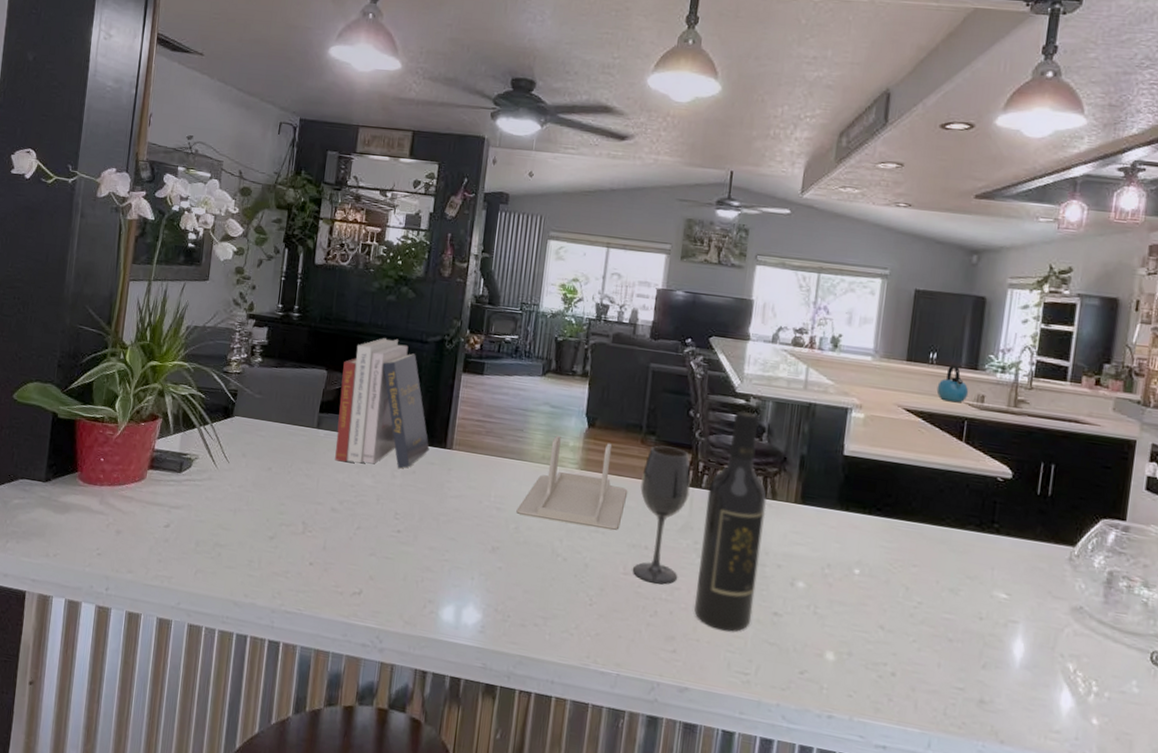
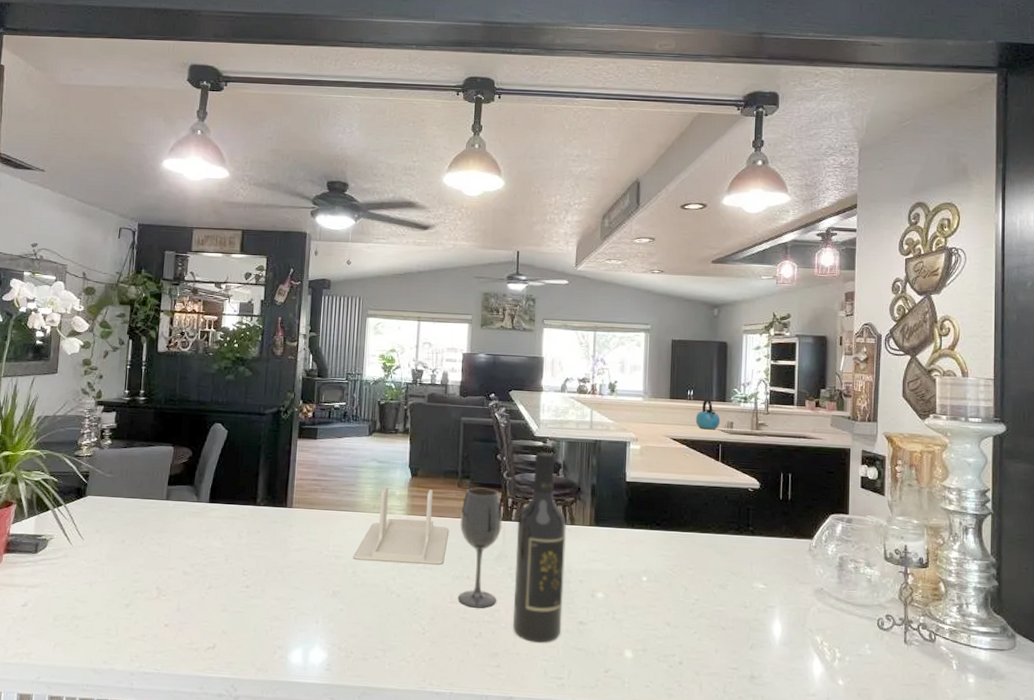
books: present [335,337,430,469] -> none [184,412,272,529]

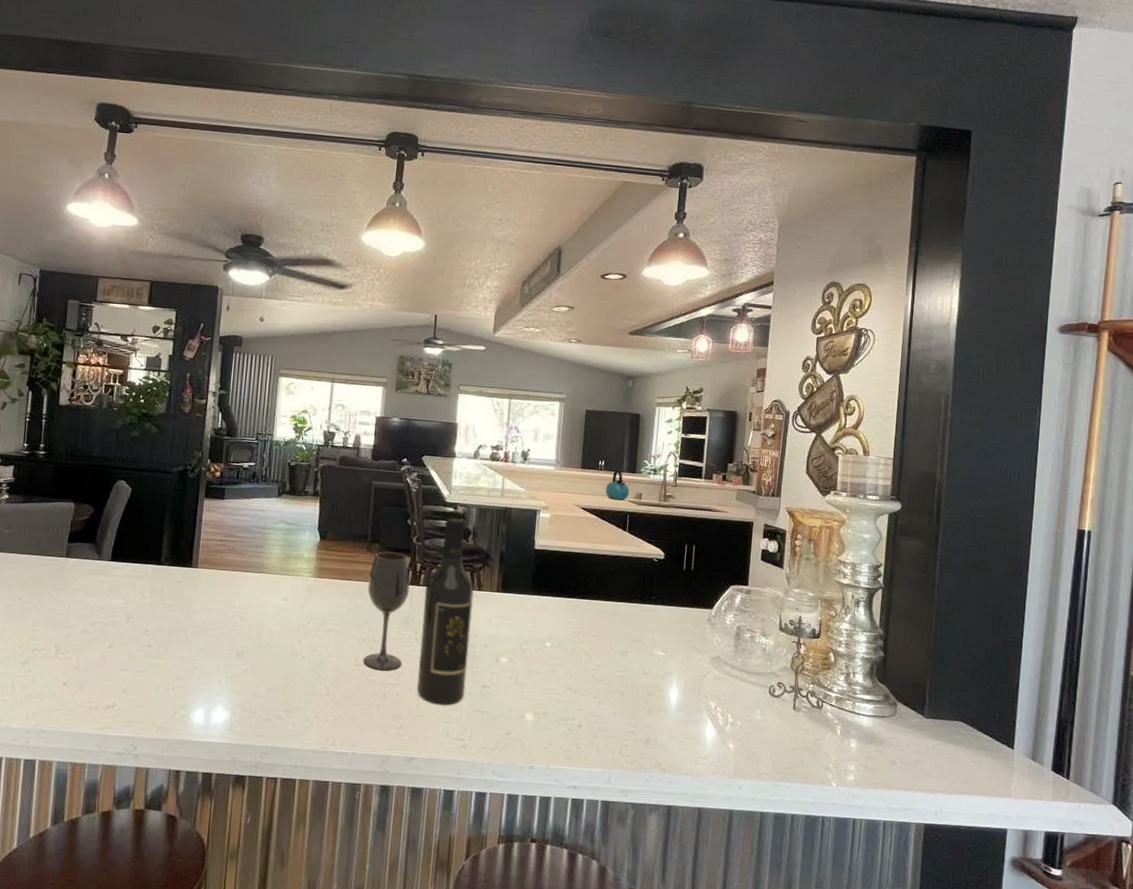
napkin holder: present [353,486,449,565] -> none [258,548,356,628]

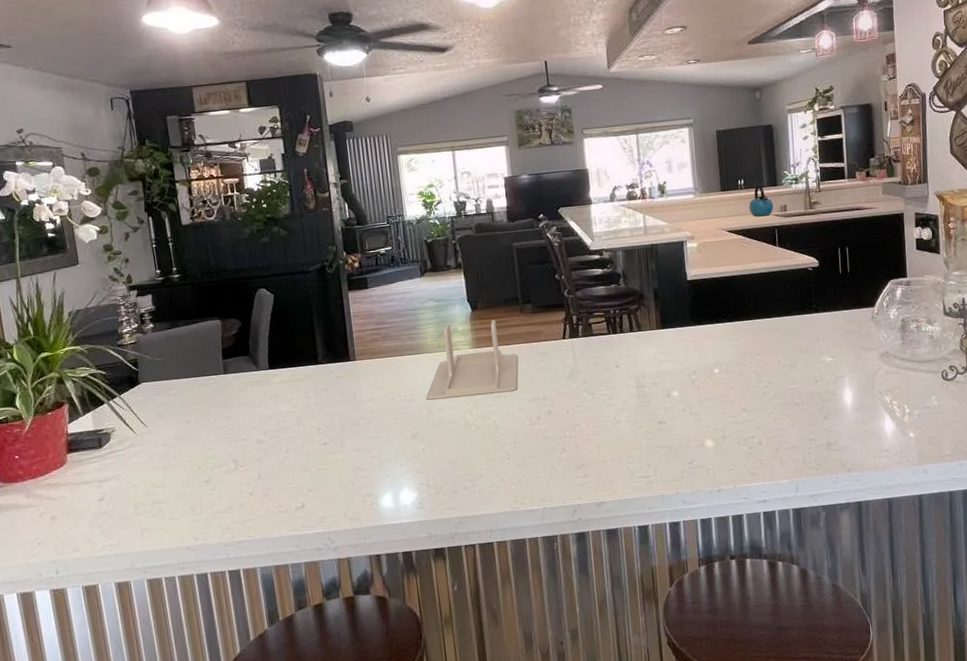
napkin holder: none [258,548,356,628] -> present [426,319,518,400]
wine glass: present [363,551,410,671] -> none [527,309,575,426]
wine bottle: present [417,517,475,706] -> none [584,264,643,448]

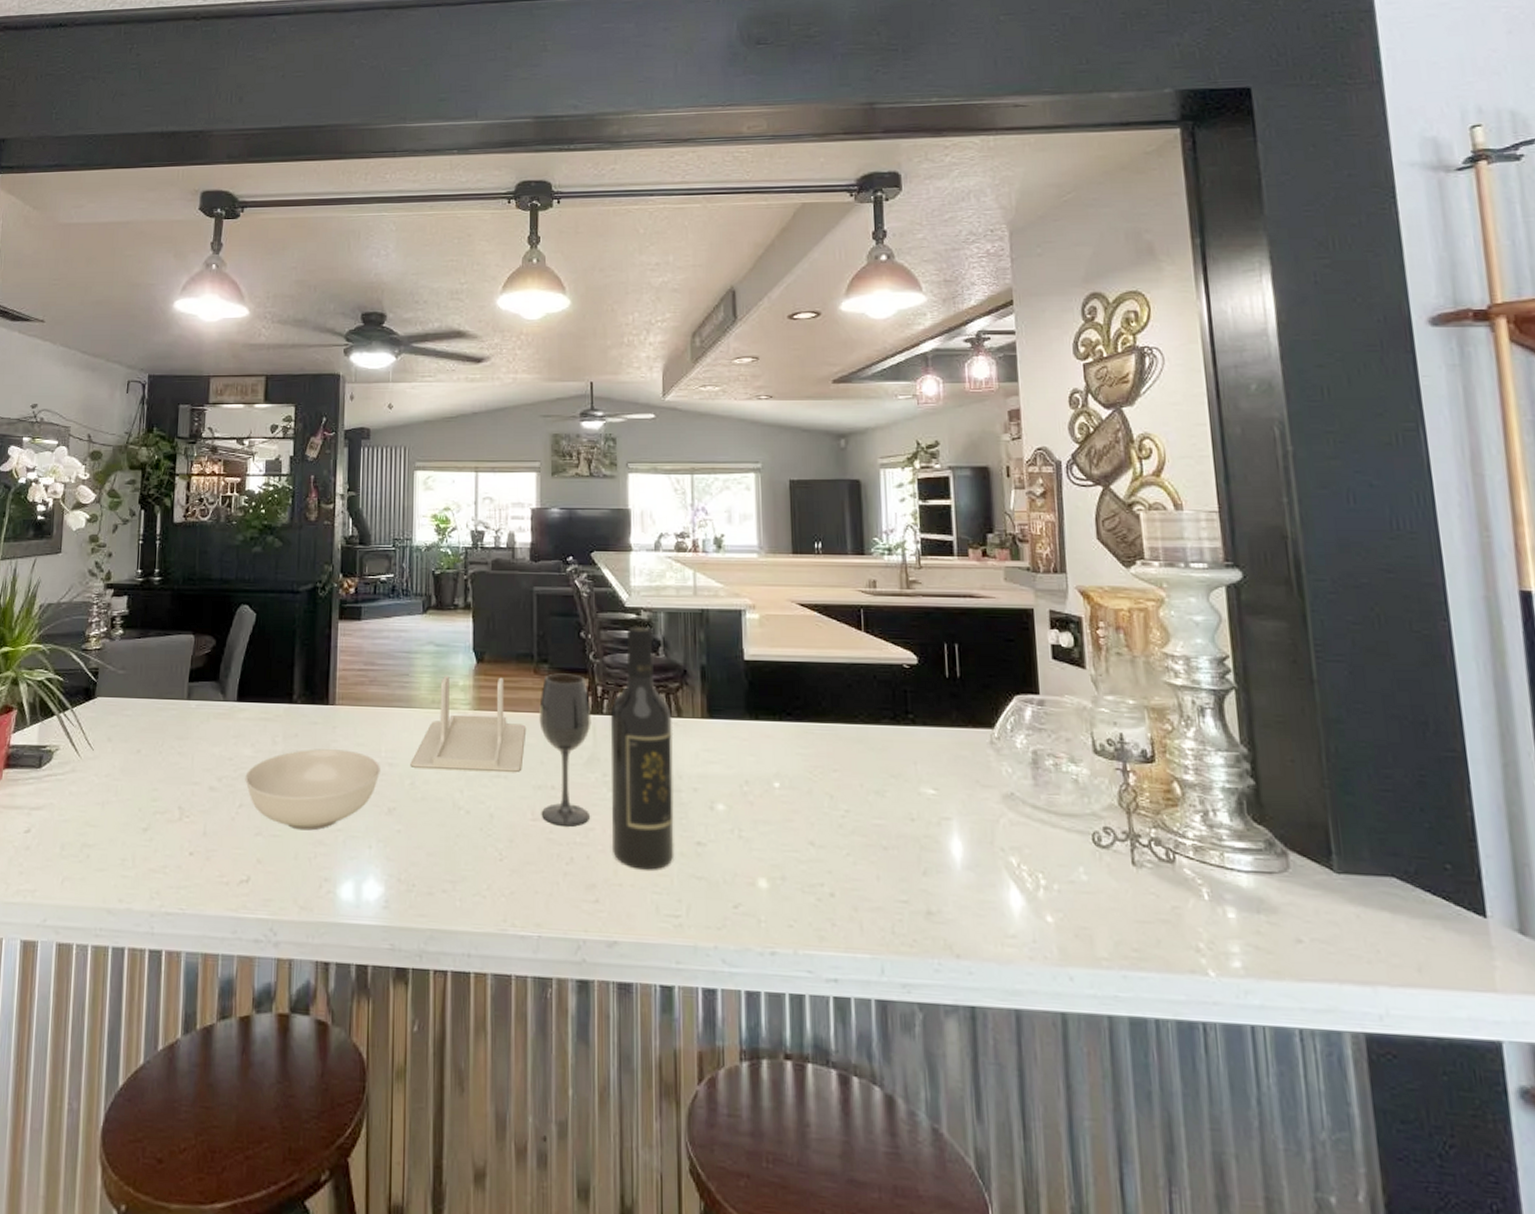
bowl: none [287,394,402,462] -> present [245,749,380,831]
wine glass: none [527,309,575,426] -> present [539,673,592,827]
wine bottle: none [584,264,643,448] -> present [610,625,674,870]
kettle: present [749,185,774,217] -> none [827,552,860,591]

